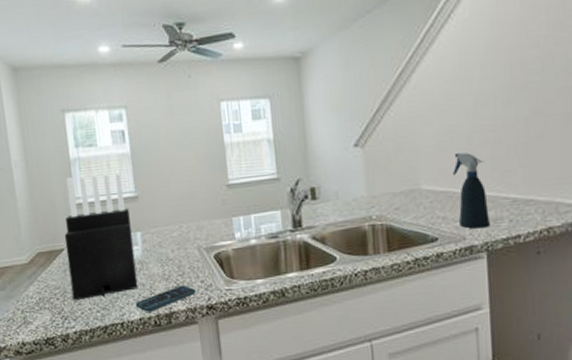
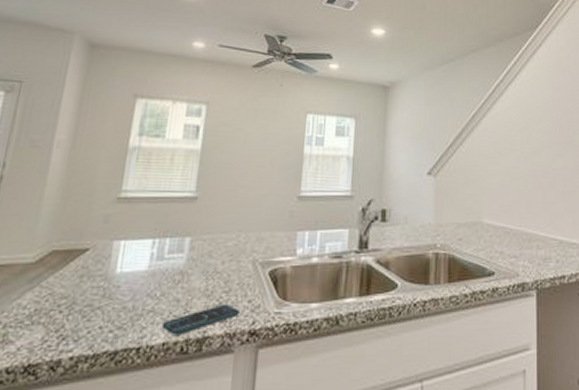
knife block: present [64,172,138,300] -> none [81,167,185,314]
spray bottle: present [453,152,491,229] -> none [512,192,541,266]

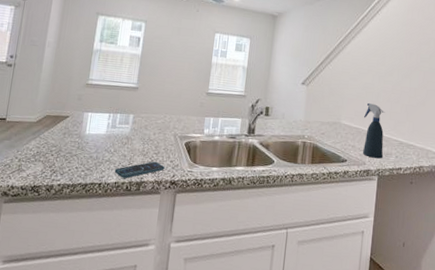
spray bottle: none [512,192,541,266] -> present [363,102,385,159]

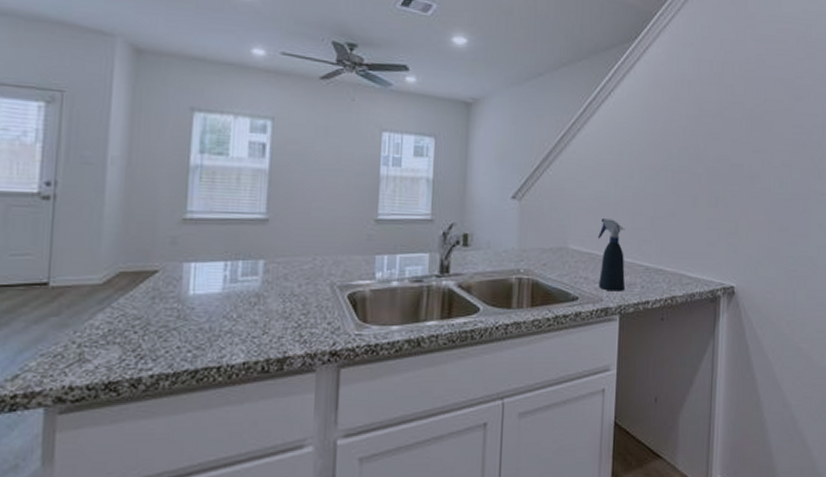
smartphone: present [114,161,165,179] -> none [240,325,320,355]

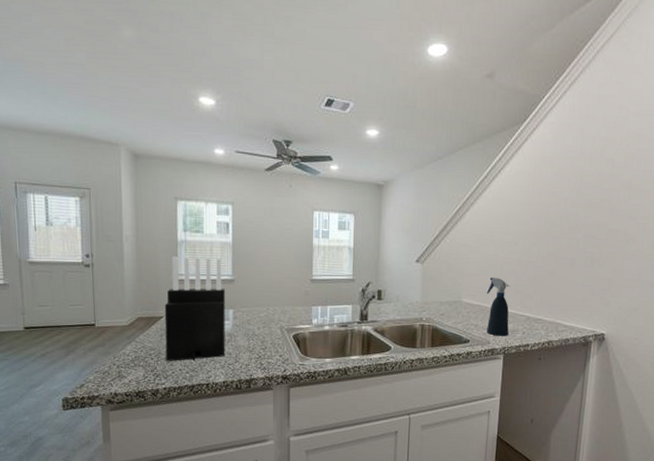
knife block: none [157,186,254,335] -> present [164,256,225,361]

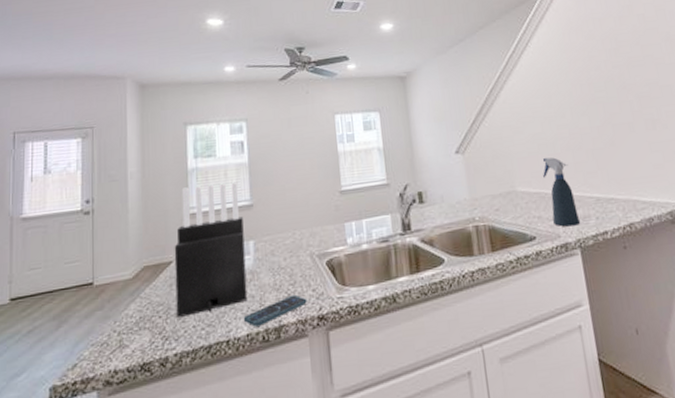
smartphone: none [221,357,274,377] -> present [243,294,307,327]

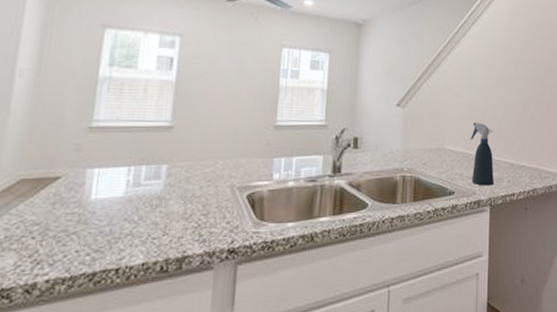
knife block: present [174,181,248,317] -> none [56,97,159,240]
smartphone: present [243,294,307,327] -> none [140,225,219,256]

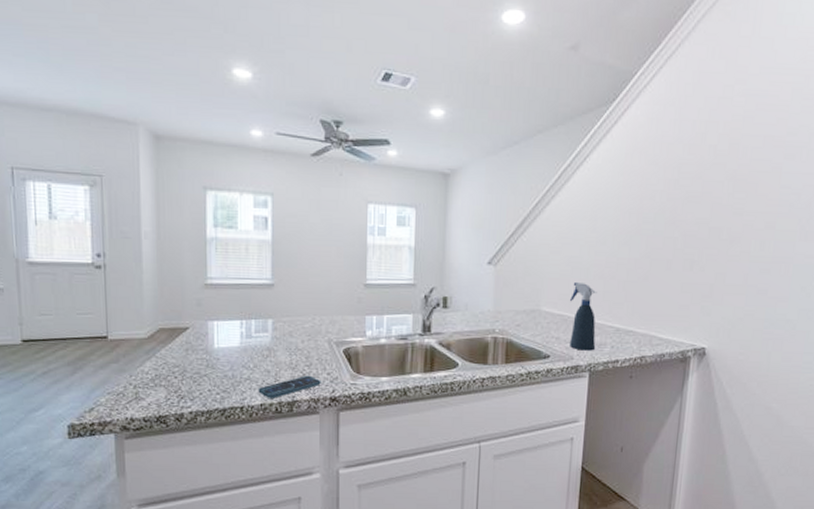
smartphone: none [140,225,219,256] -> present [258,375,321,399]

